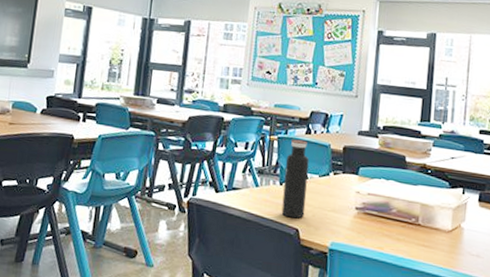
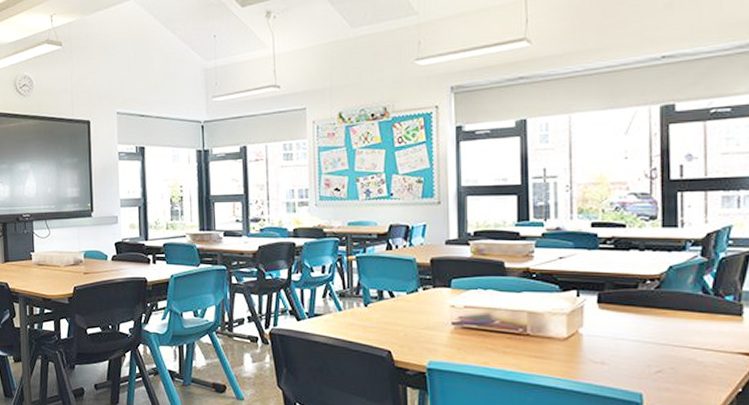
water bottle: present [281,139,309,219] -> none [368,257,396,340]

